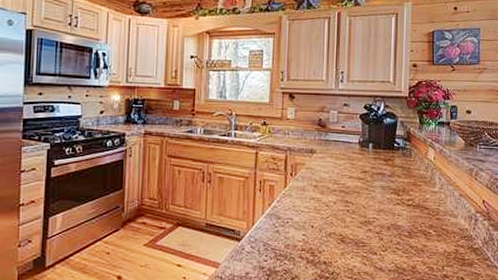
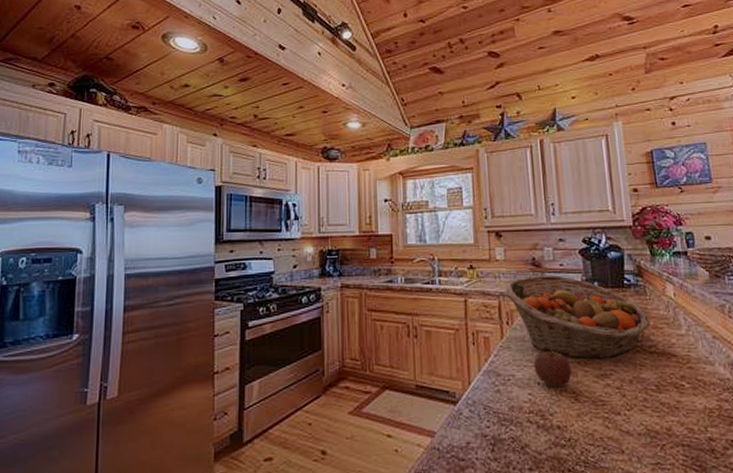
fruit basket: none [292,134,411,209] -> present [505,275,651,360]
apple: none [309,200,341,231] -> present [533,351,572,388]

